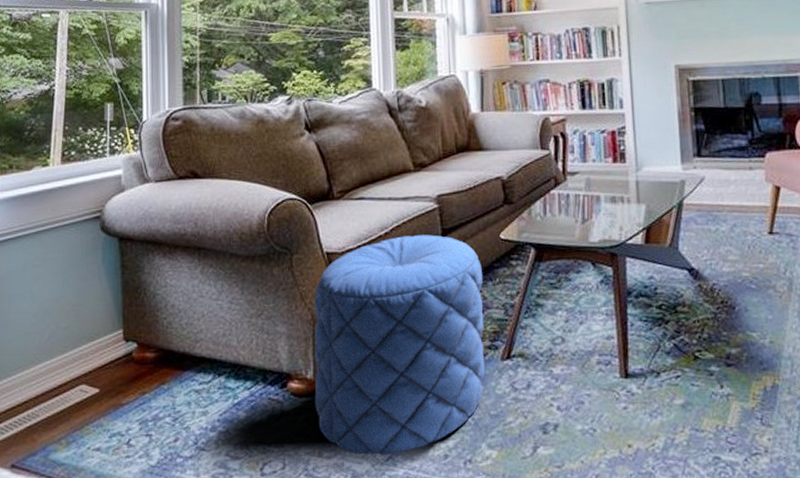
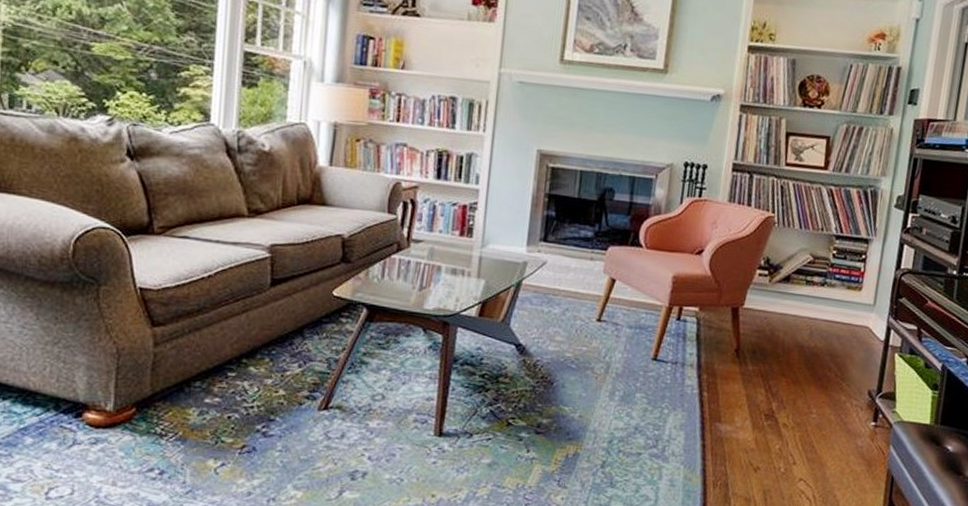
pouf: present [314,234,485,455] -> none [112,280,310,488]

